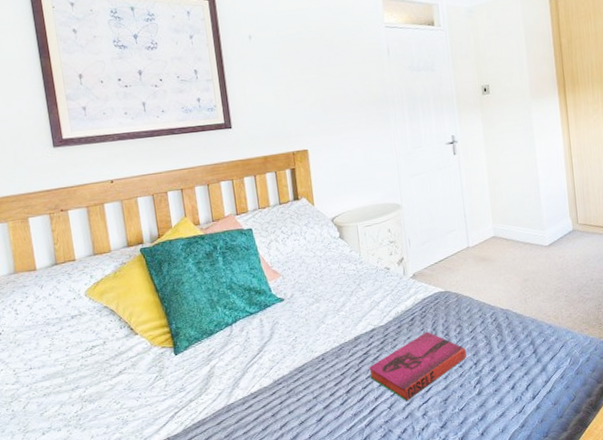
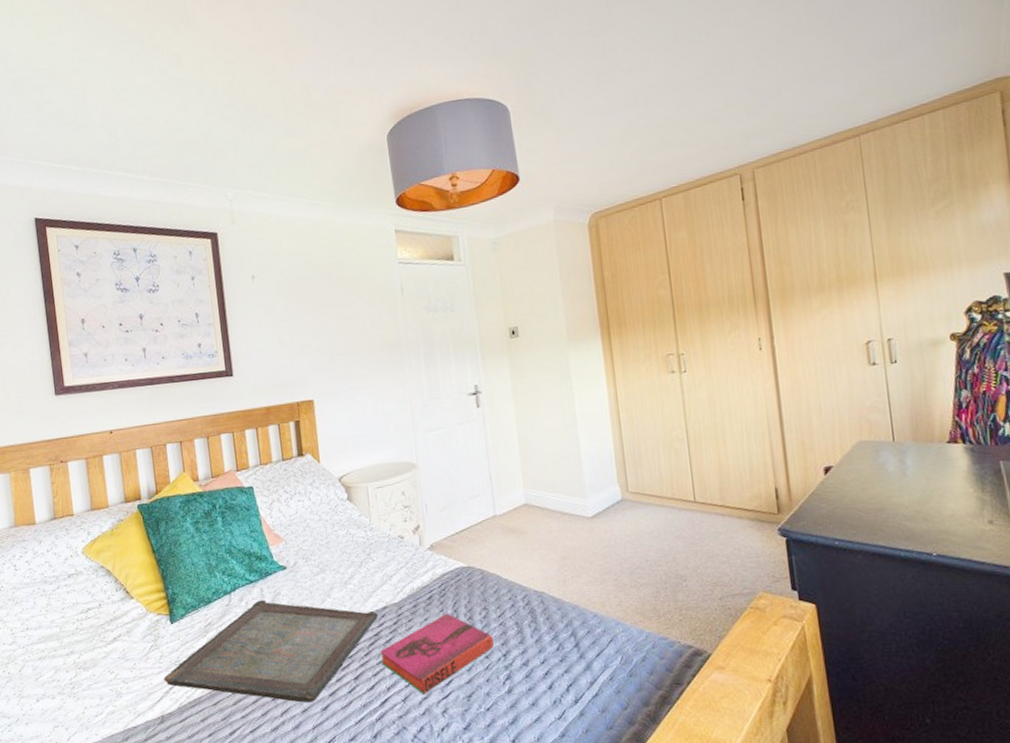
serving tray: none [169,329,368,417] -> present [163,599,379,703]

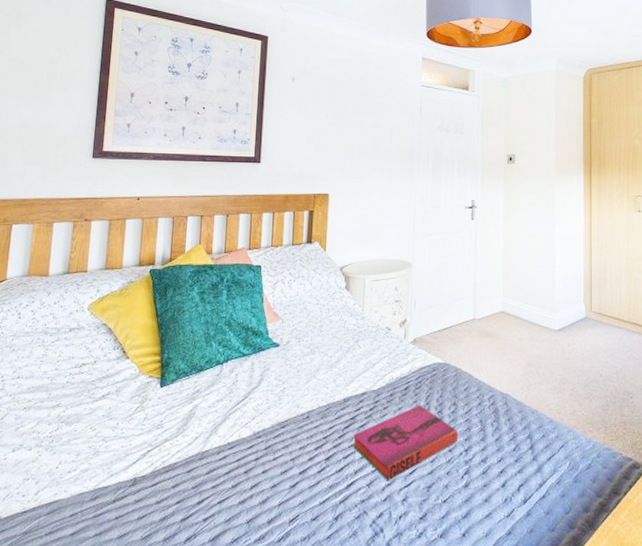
serving tray: present [163,599,379,703] -> none [143,373,357,478]

